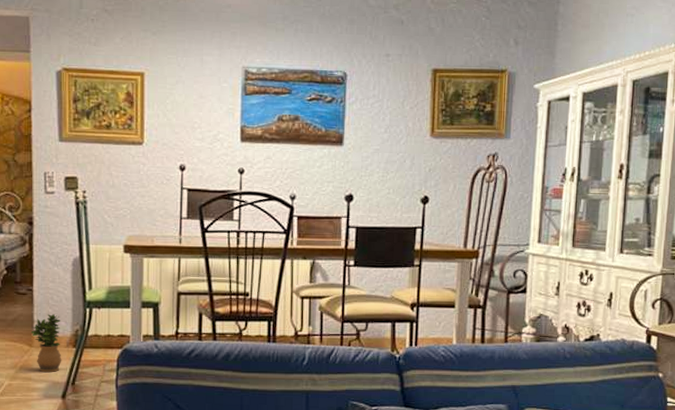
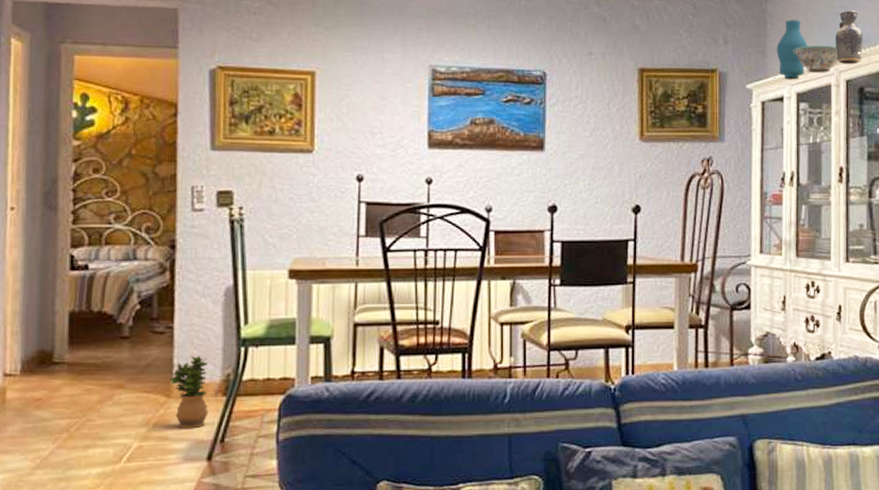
vase: none [565,21,597,80] -> present [776,20,808,80]
decorative bowl: none [581,46,626,74] -> present [792,45,838,74]
ceramic jug: none [624,11,653,65] -> present [835,10,863,64]

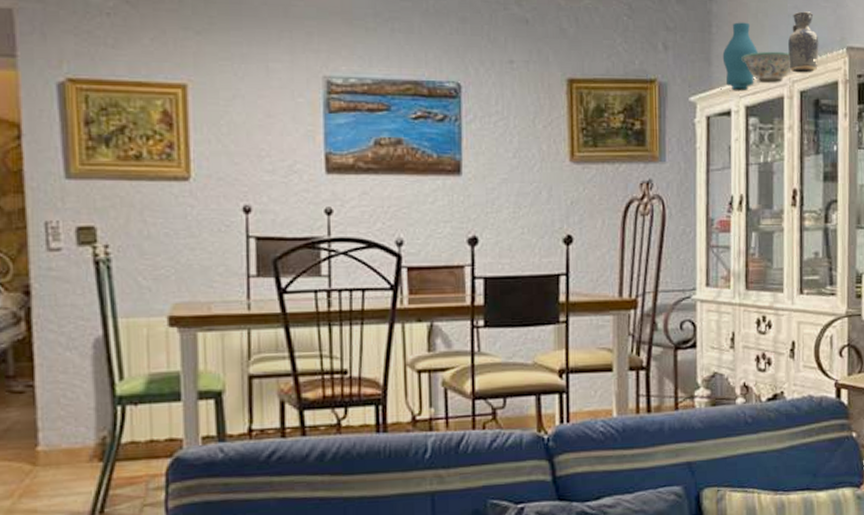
potted plant: present [169,356,209,429] -> none [33,417,83,500]

